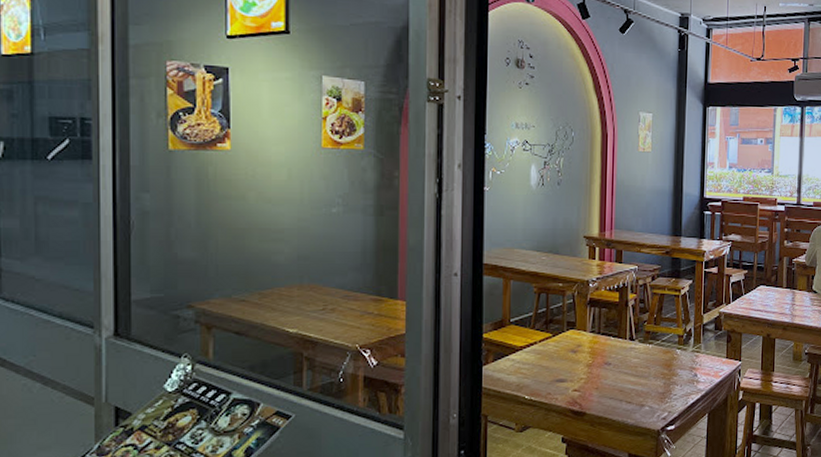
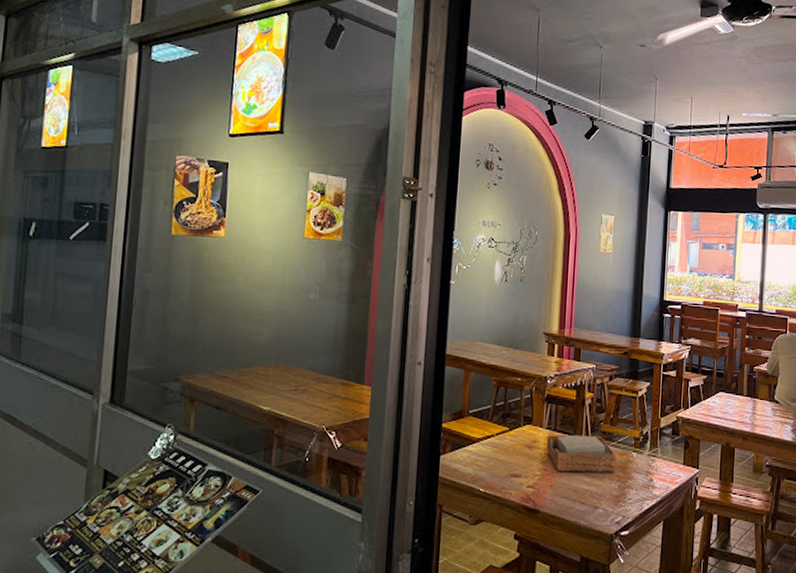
napkin holder: none [591,335,661,374] -> present [546,434,617,472]

